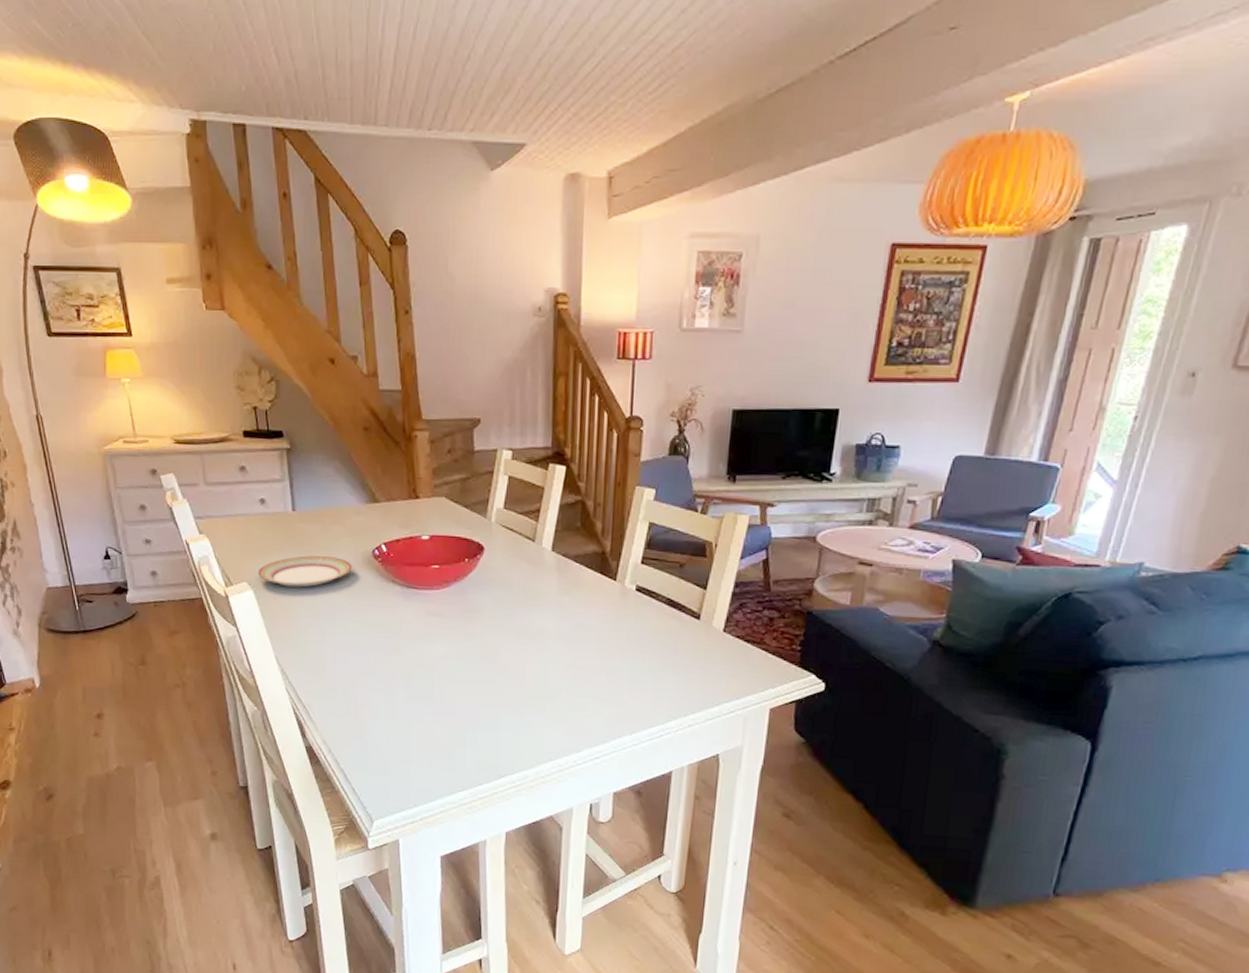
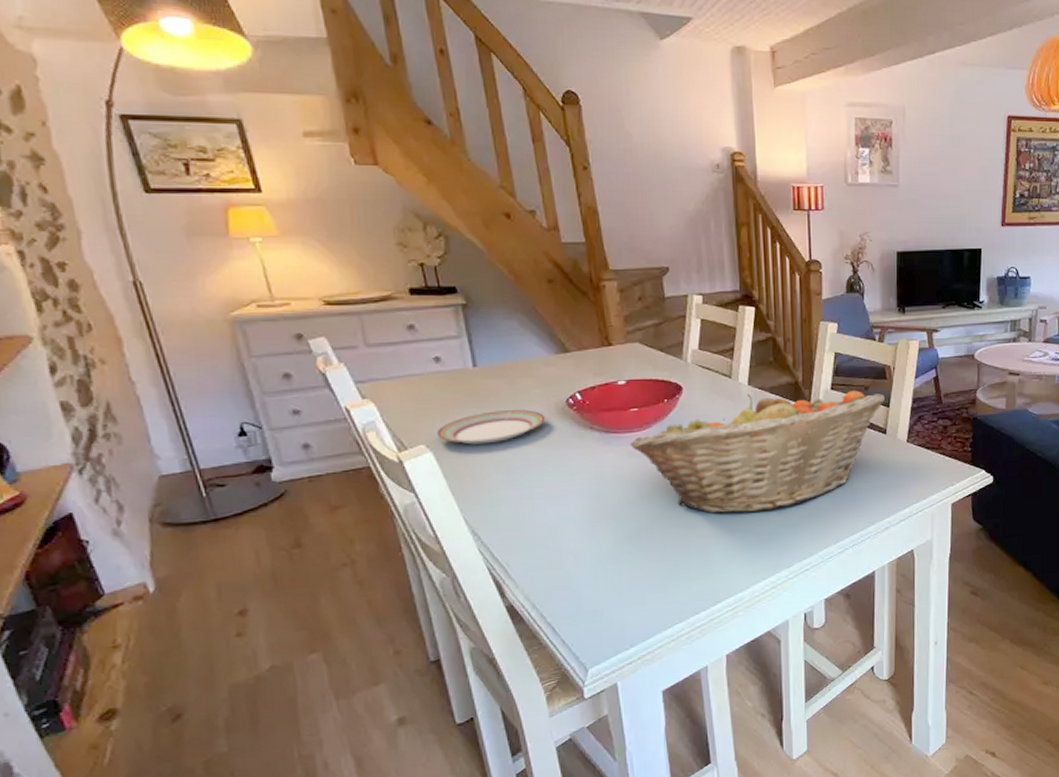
fruit basket: none [428,560,702,689] -> present [629,390,885,514]

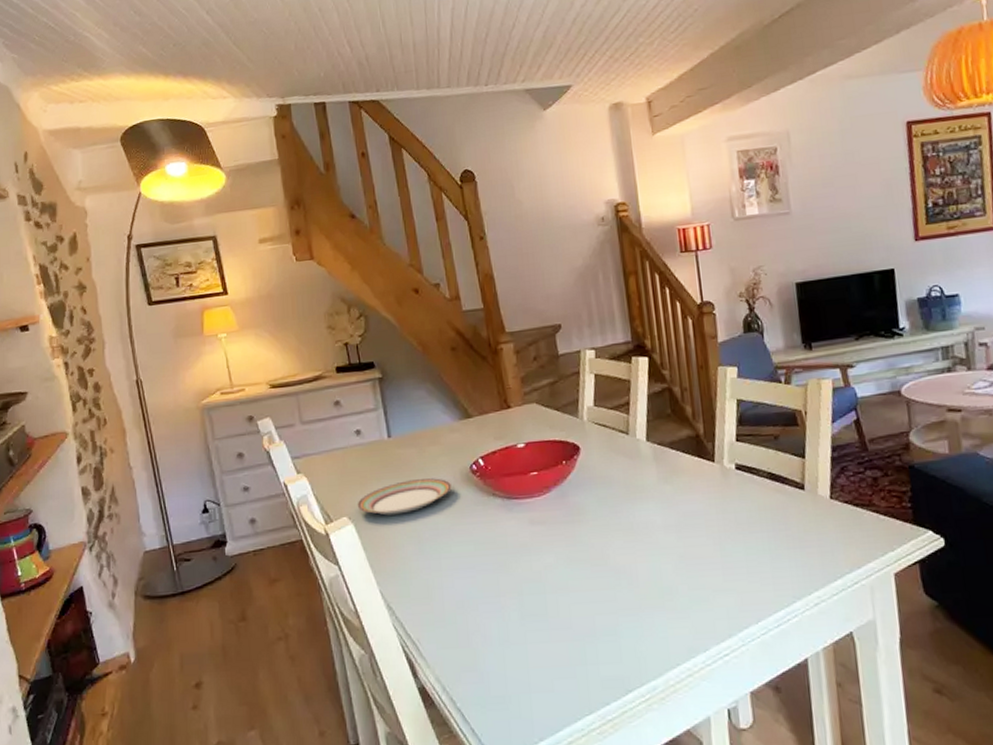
fruit basket: present [629,390,885,514] -> none [531,441,799,586]

